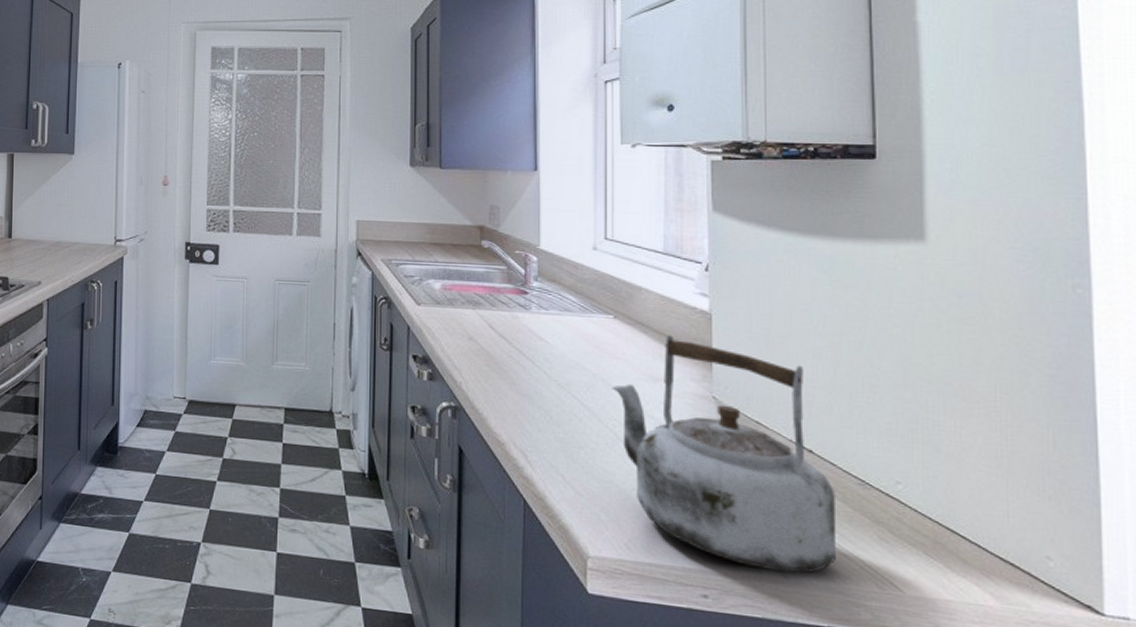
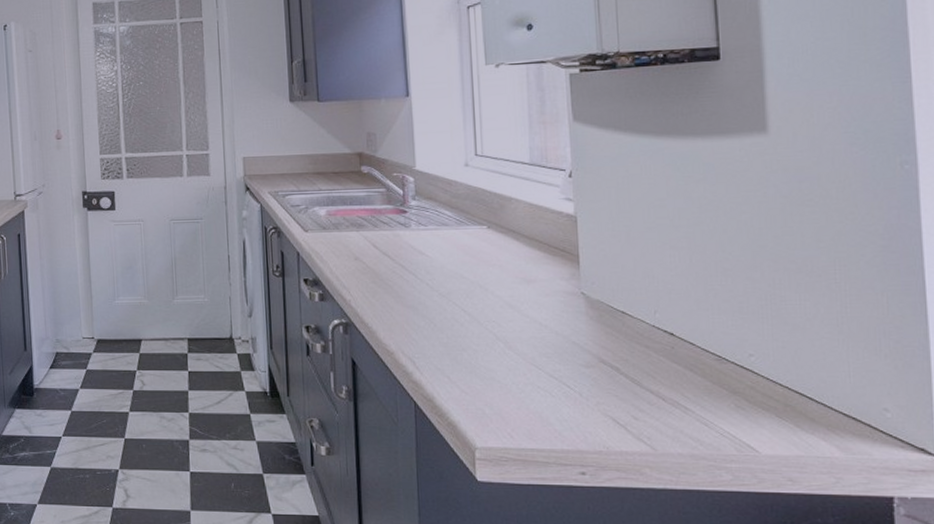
kettle: present [612,335,836,574] -> none [489,239,698,445]

